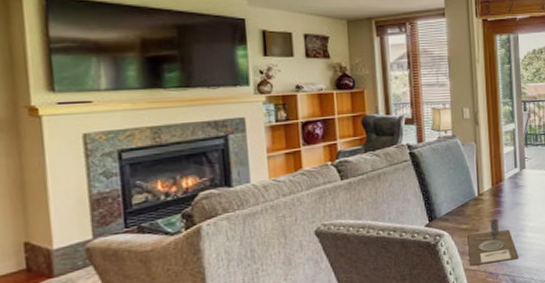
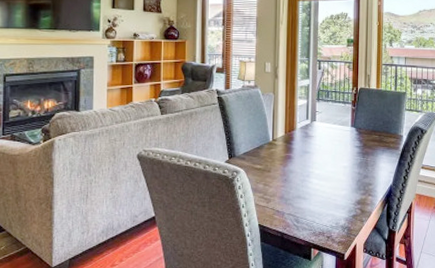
place setting: present [467,218,519,265] -> none [260,163,304,202]

